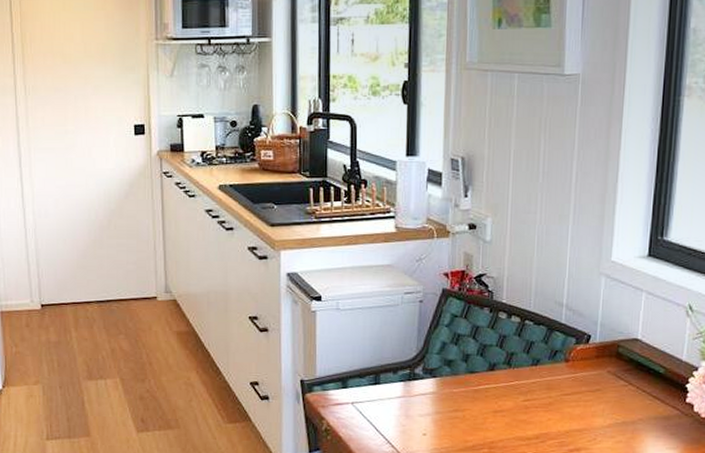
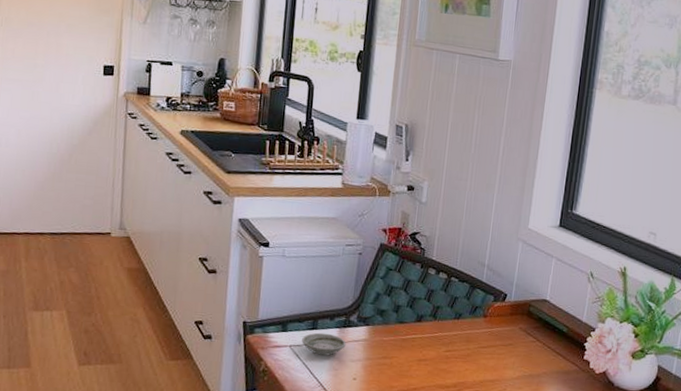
saucer: none [364,387,413,411] -> present [302,332,346,356]

